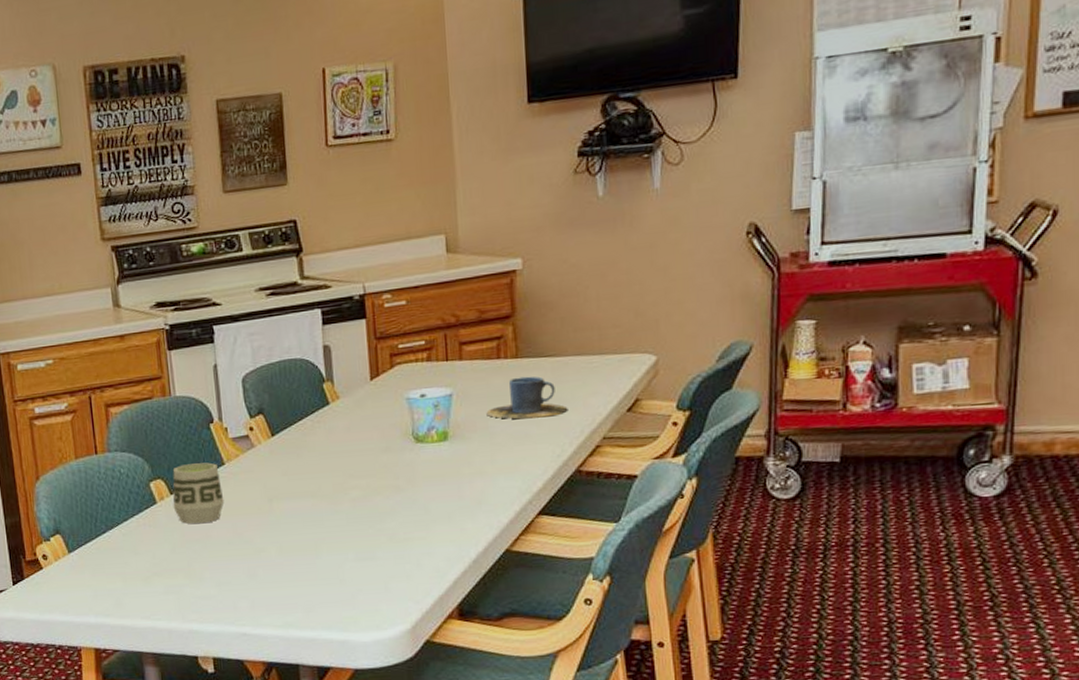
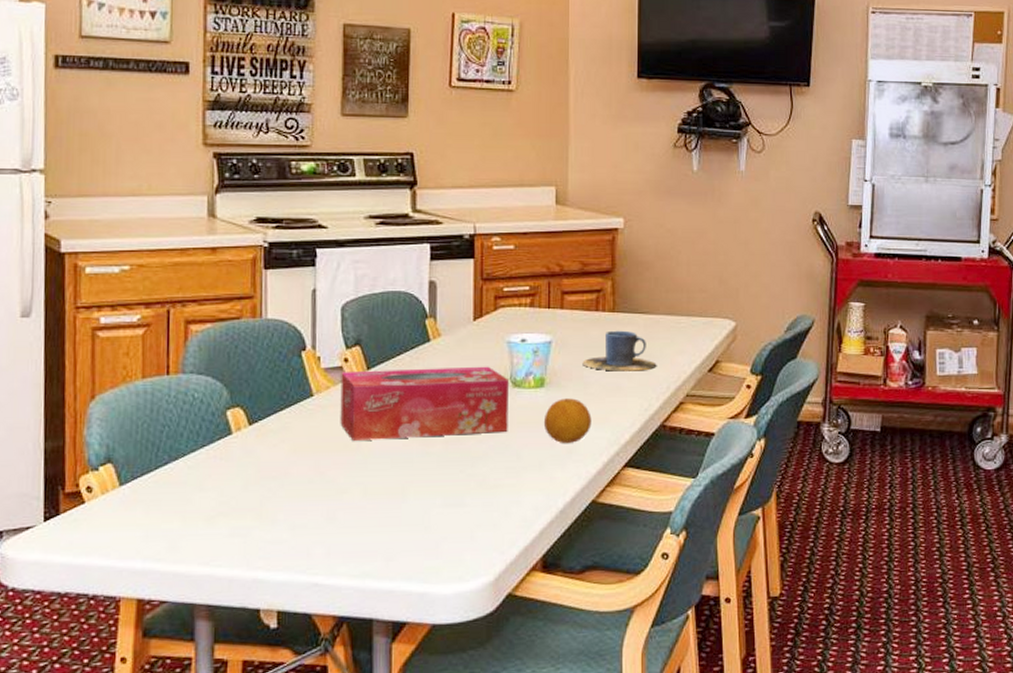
cup: present [172,462,225,524] -> none [250,393,309,460]
tissue box: none [248,424,414,503] -> present [340,366,509,440]
fruit: none [449,449,501,496] -> present [543,398,592,444]

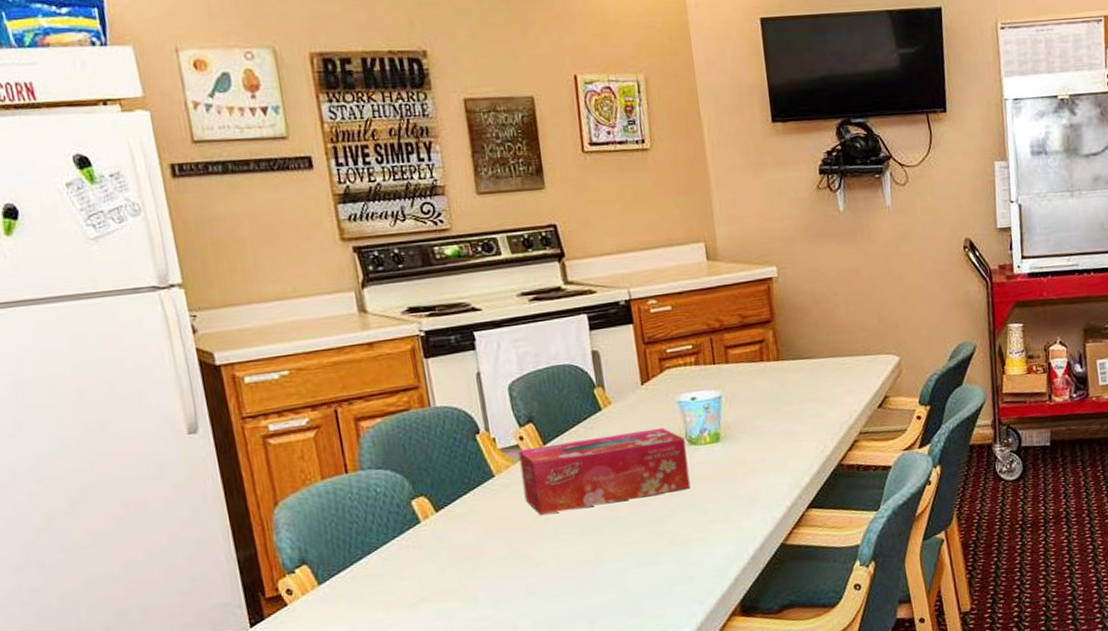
fruit: present [543,398,592,444] -> none [724,449,771,494]
cup: present [582,330,657,372] -> none [754,377,828,419]

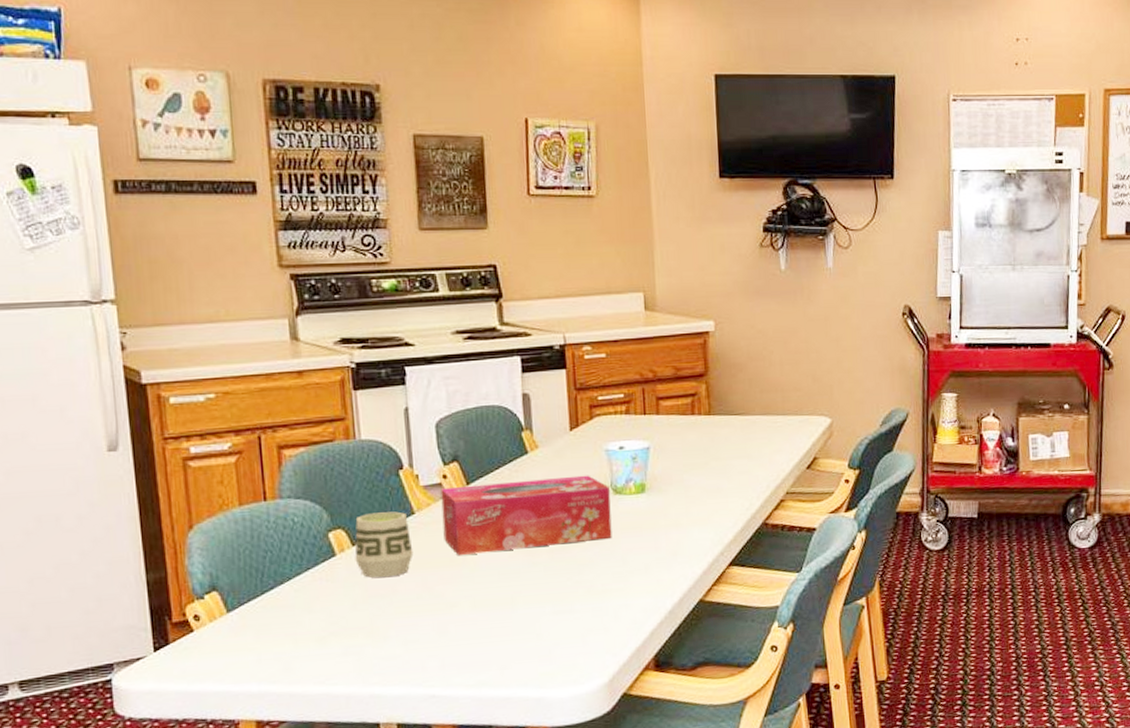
cup: none [437,475,497,542] -> present [354,511,414,578]

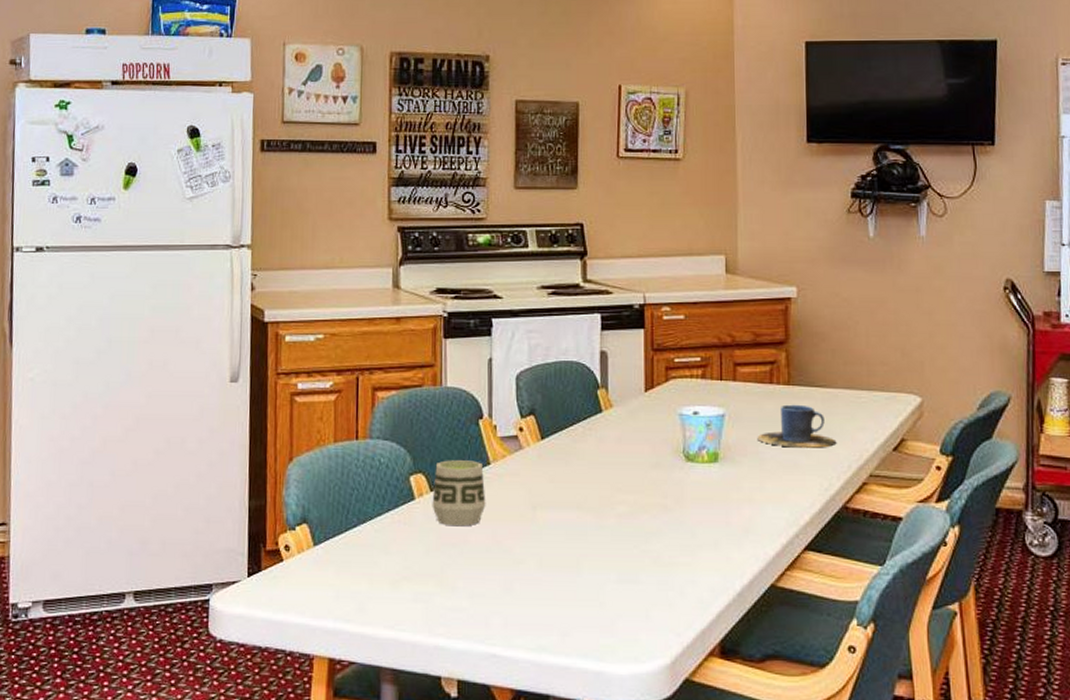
tissue box: present [440,475,612,555] -> none [516,438,682,511]
cup: none [681,432,756,474] -> present [757,404,837,448]

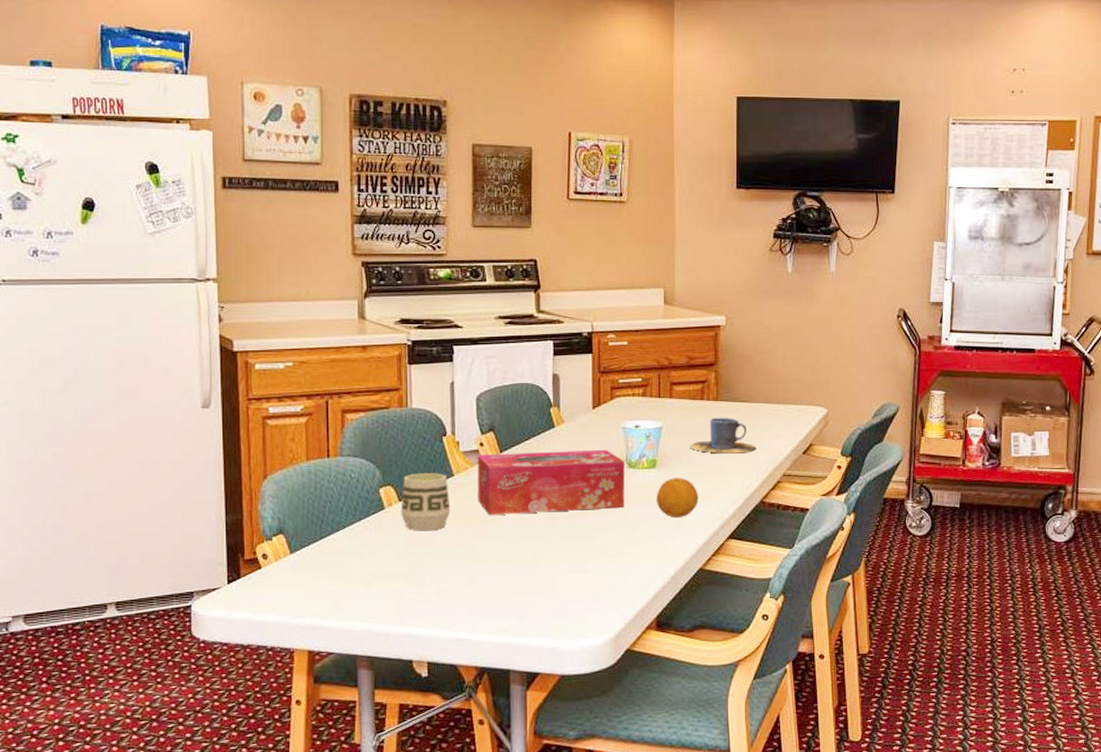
tissue box: none [516,438,682,511] -> present [477,449,625,515]
fruit: none [718,475,769,523] -> present [656,478,699,519]

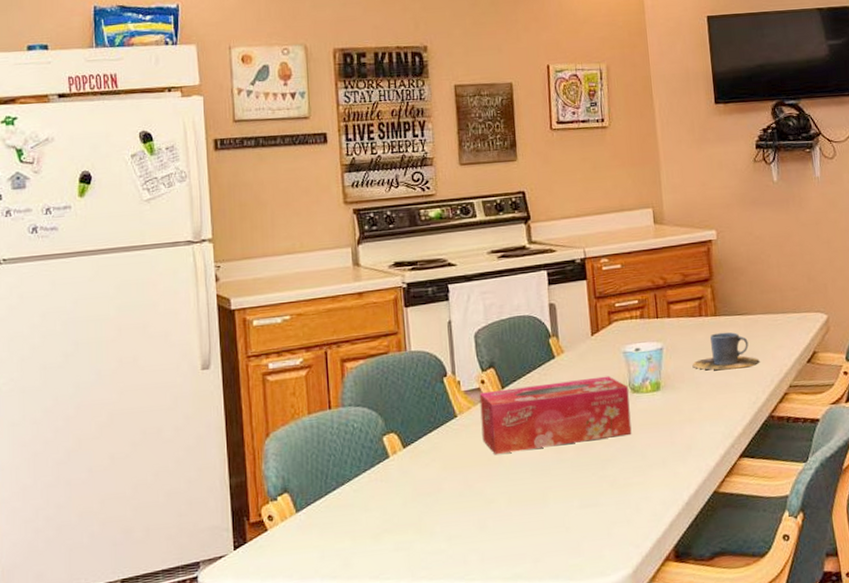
cup: present [400,473,451,531] -> none [405,415,456,478]
fruit: present [656,478,699,519] -> none [662,398,707,441]

